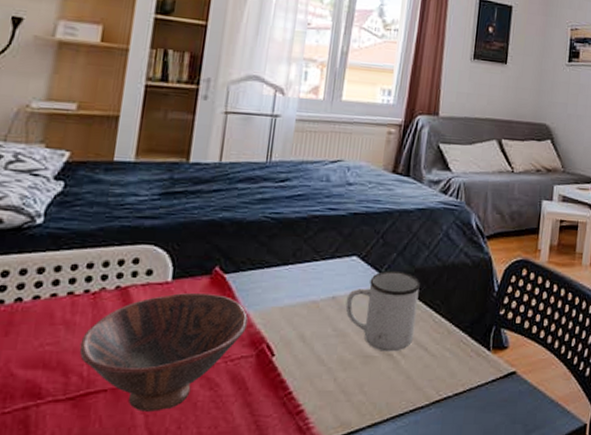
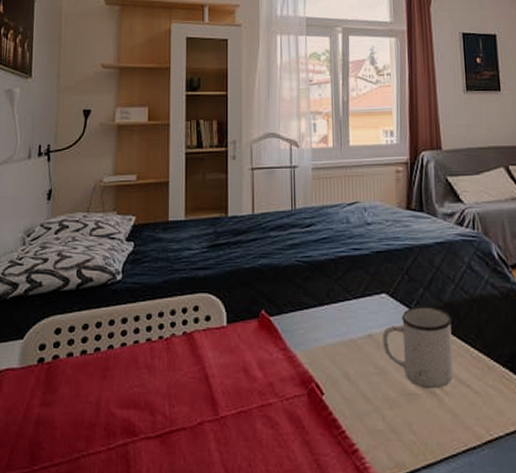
bowl: present [79,293,249,412] -> none [161,336,296,449]

